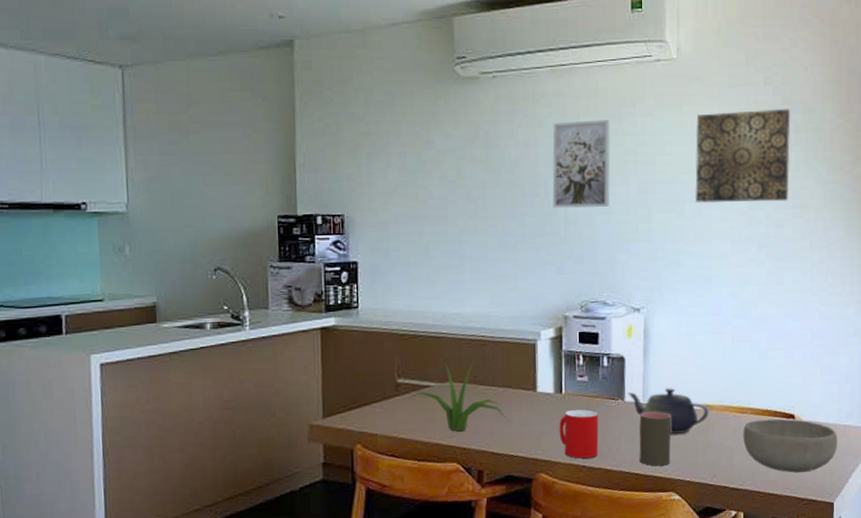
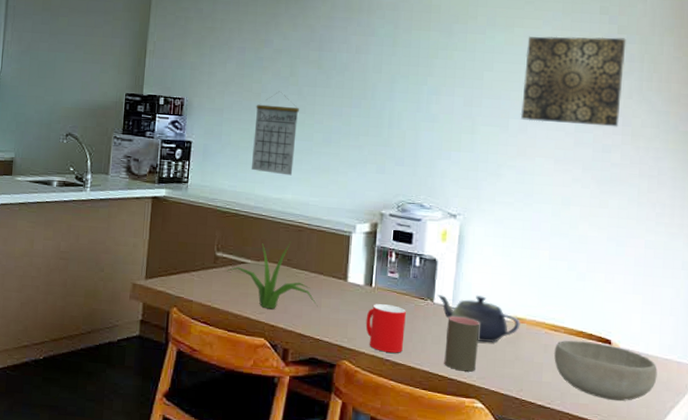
calendar: none [423,196,470,288] -> present [251,91,299,176]
wall art: present [552,120,611,208] -> none [378,33,442,115]

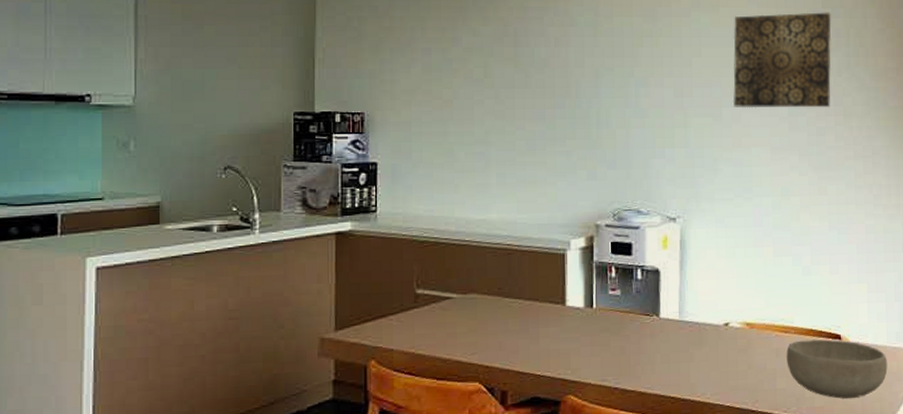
plant: present [227,242,318,310] -> none [430,268,536,348]
calendar: present [251,91,299,176] -> none [448,96,497,192]
cup: present [365,304,406,353] -> none [589,326,632,380]
teapot: present [437,295,521,342] -> none [663,304,750,354]
cup: present [444,316,480,372] -> none [675,329,710,389]

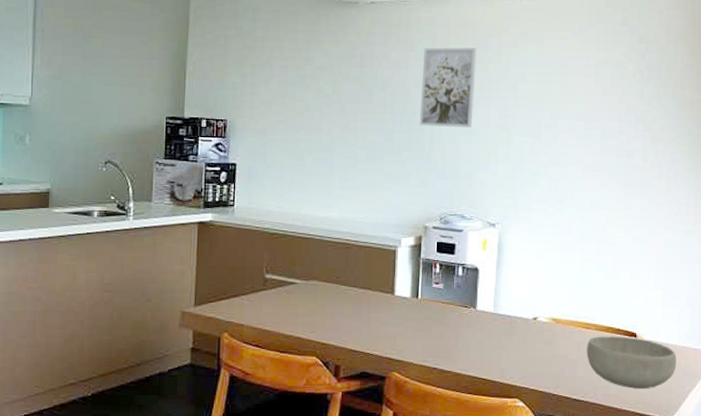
wall art: none [584,20,645,110] -> present [419,47,477,127]
wall art: present [732,12,831,109] -> none [551,47,645,133]

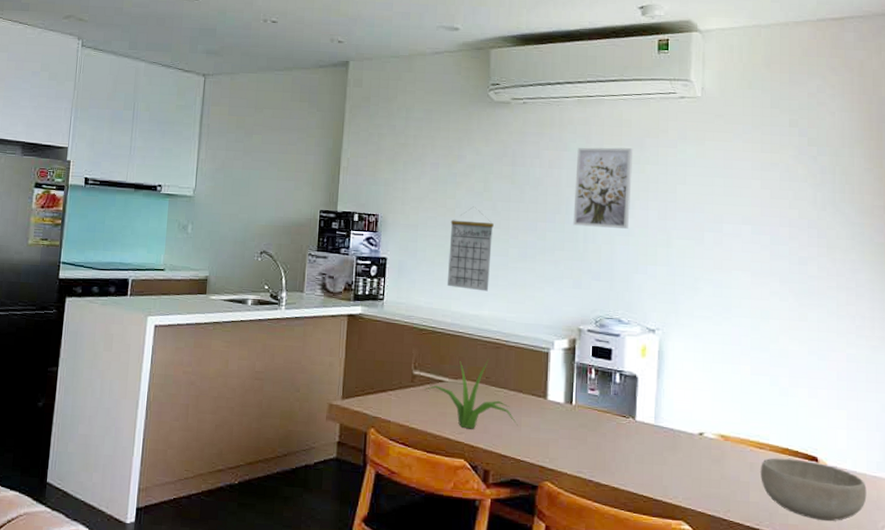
plant: none [277,260,367,328] -> present [425,359,518,429]
calendar: none [297,109,343,194] -> present [446,206,494,292]

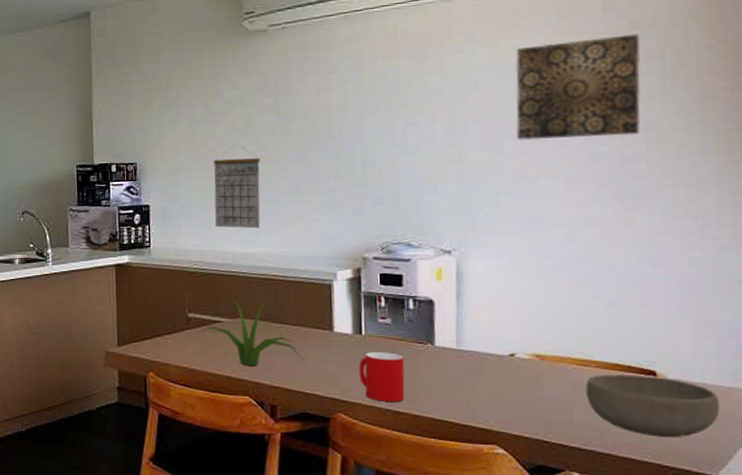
cup: none [567,422,608,473] -> present [358,352,405,402]
wall art: present [573,147,634,229] -> none [347,60,413,151]
wall art: none [715,149,817,239] -> present [515,34,640,141]

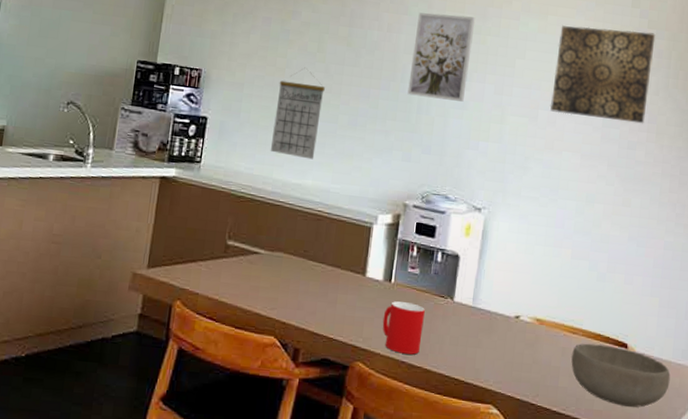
plant: present [201,296,304,367] -> none [238,232,334,305]
wall art: none [347,60,413,151] -> present [407,12,476,102]

